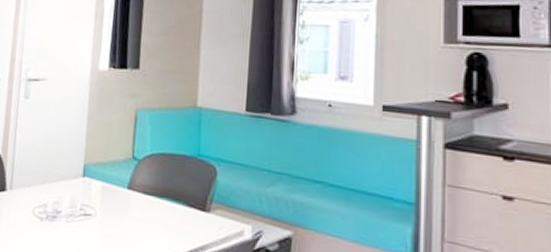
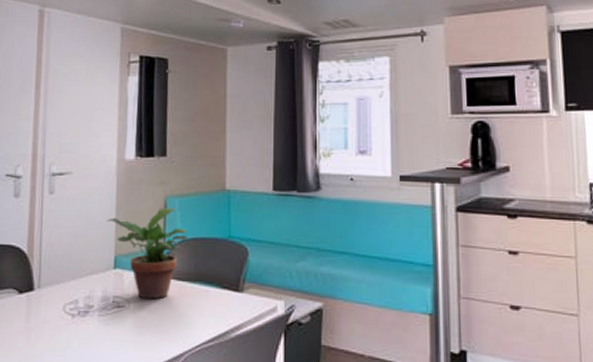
potted plant: none [77,120,157,211] -> present [106,208,188,300]

